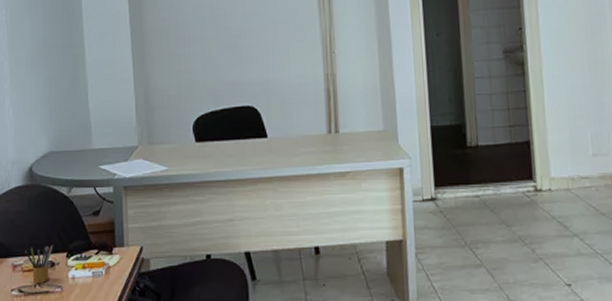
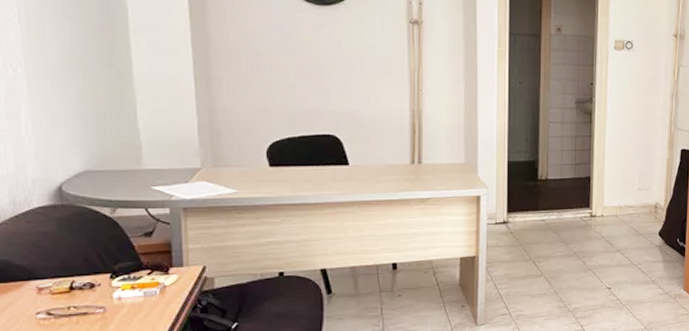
pencil box: present [25,244,53,284] -> none [54,266,92,306]

